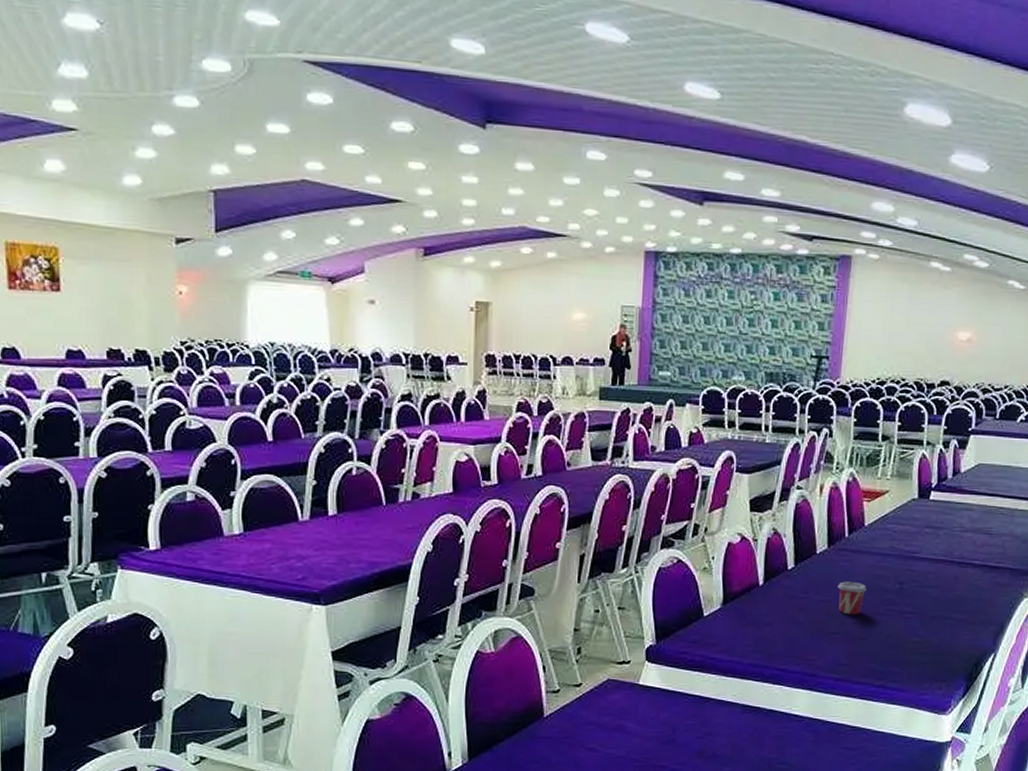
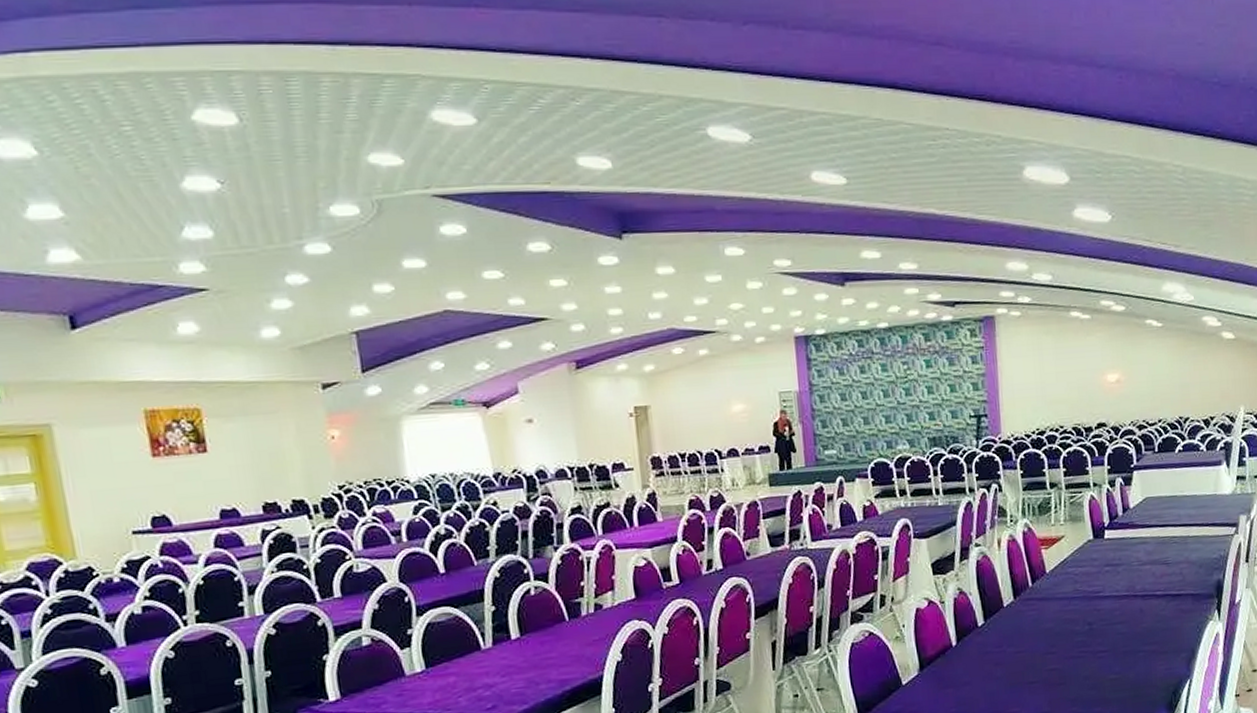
cup: present [837,581,867,615] -> none [1029,629,1058,663]

